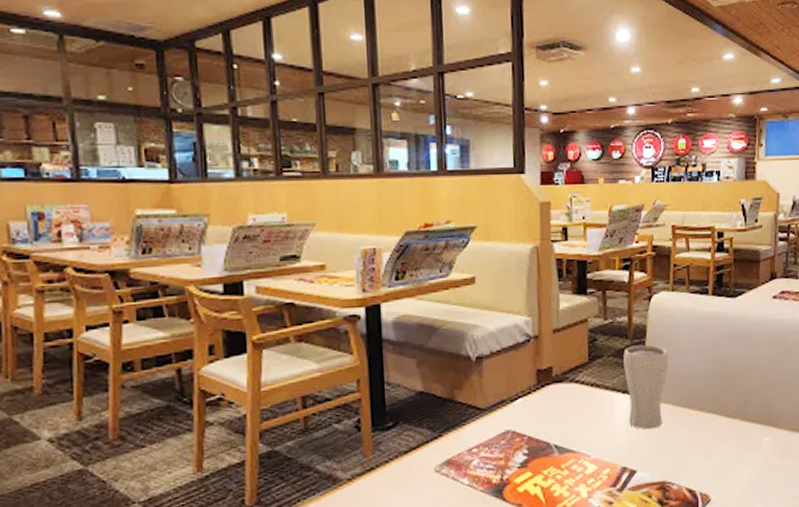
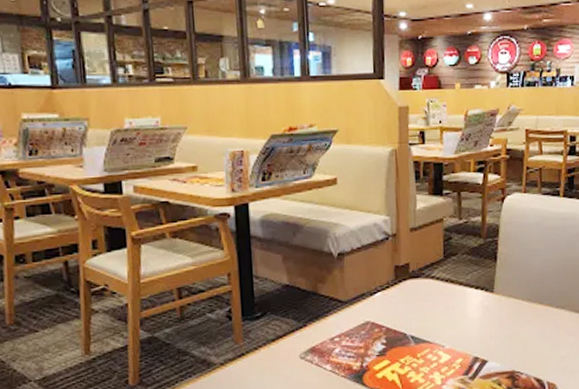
drinking glass: present [623,344,669,430] -> none [477,243,520,323]

